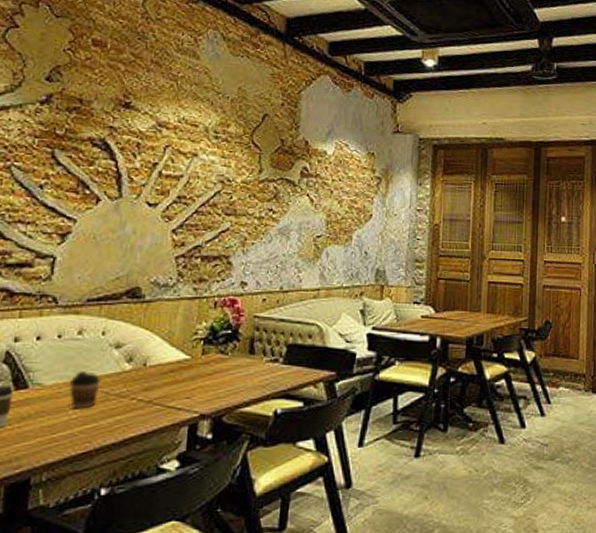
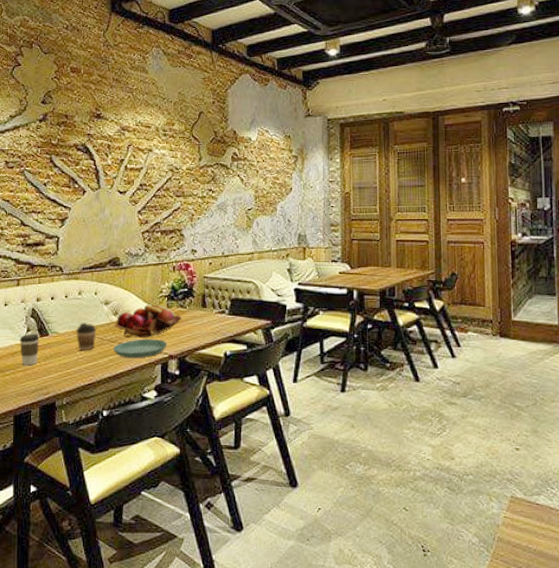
saucer: none [122,393,199,419] -> present [113,339,167,359]
fruit basket: none [126,349,221,392] -> present [114,304,181,338]

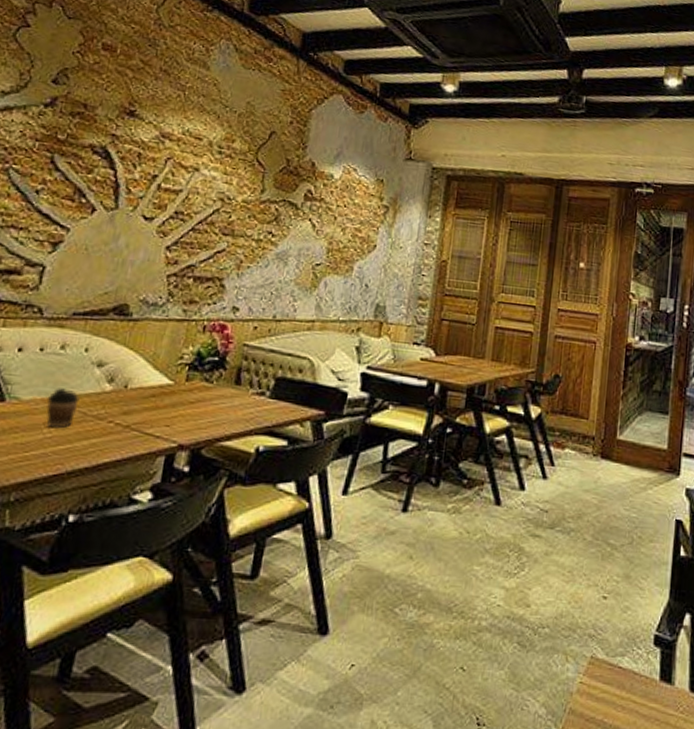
saucer: present [113,339,167,359] -> none [99,419,179,446]
fruit basket: present [114,304,181,338] -> none [105,372,204,418]

